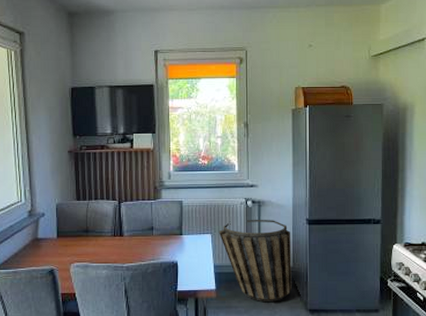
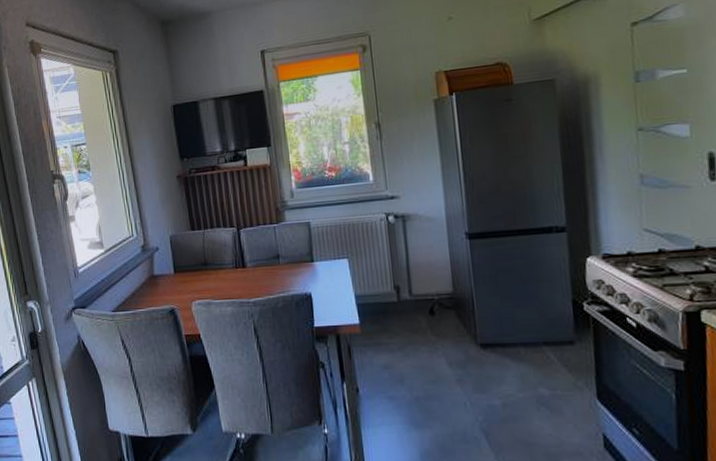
basket: present [218,219,292,303] -> none [356,236,455,337]

